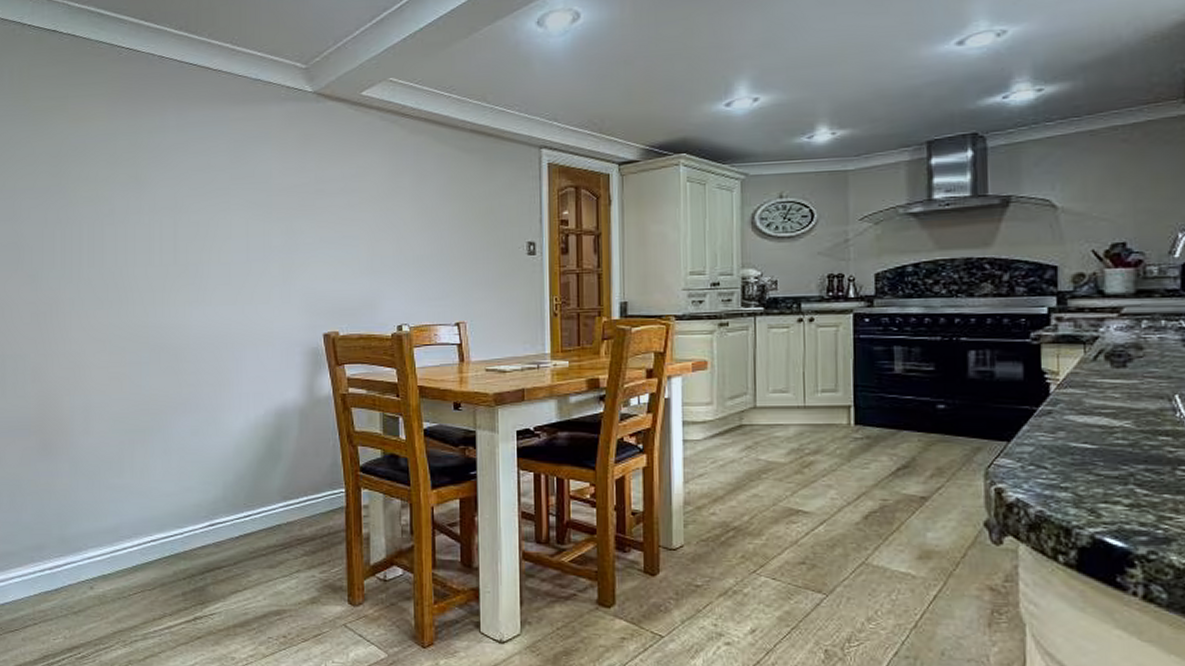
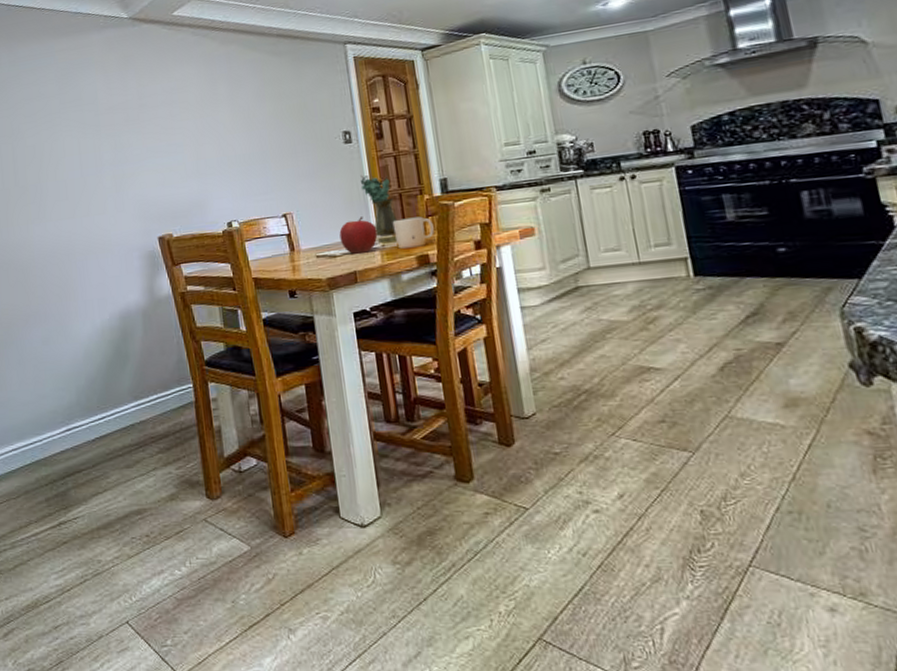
fruit: none [512,333,550,371] -> present [339,216,378,254]
vase: none [539,290,573,365] -> present [360,175,398,245]
mug: none [567,339,608,370] -> present [392,216,435,249]

